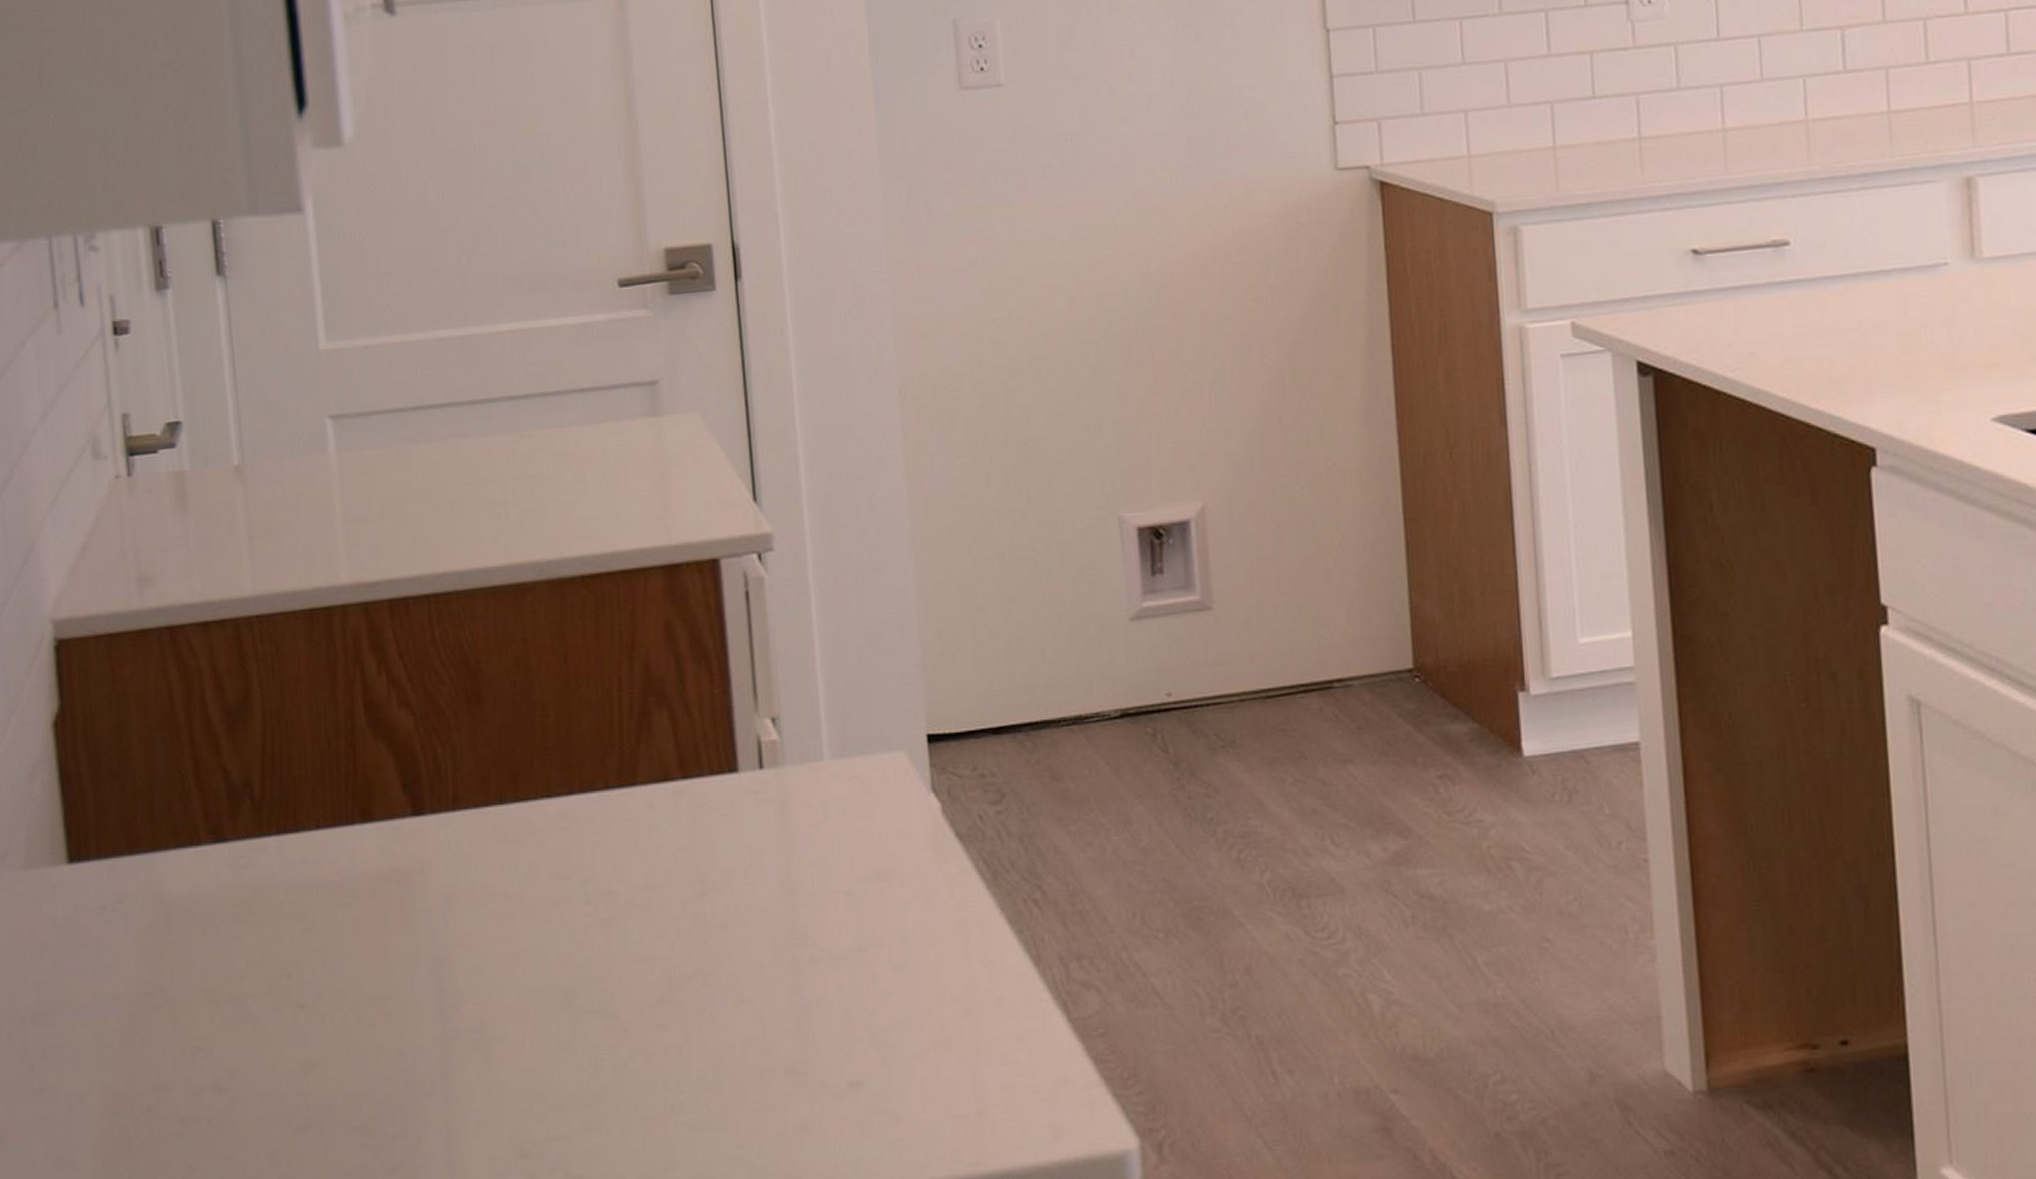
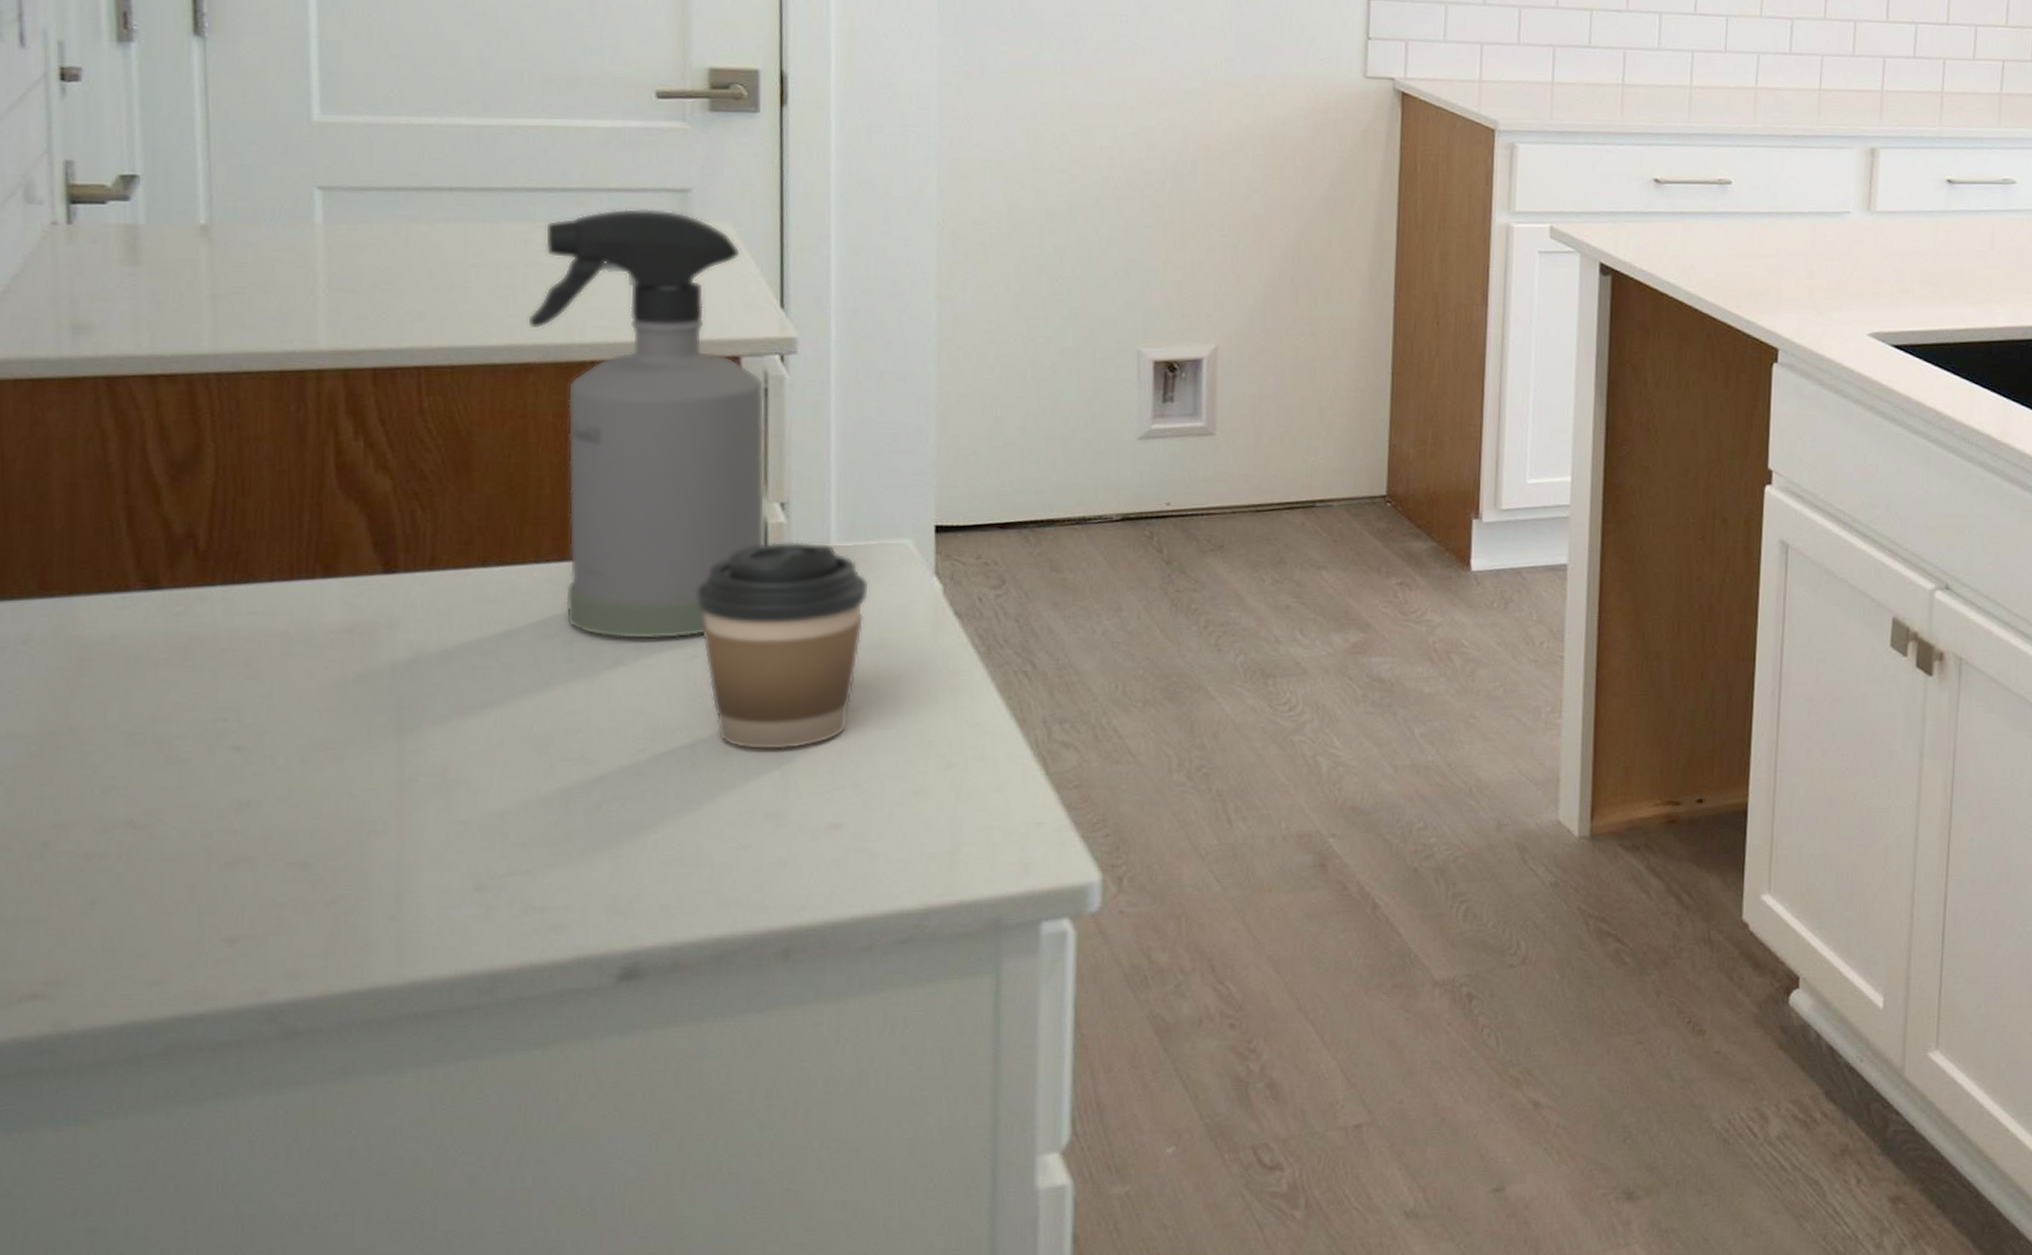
spray bottle: none [521,405,760,878] -> present [528,208,765,640]
coffee cup: none [699,760,868,998] -> present [696,541,870,750]

